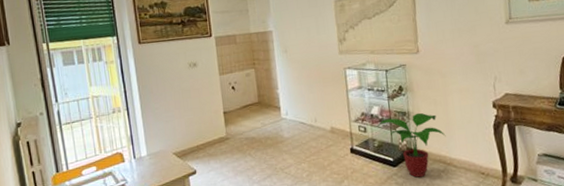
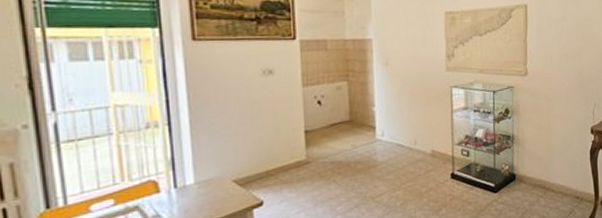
potted plant: present [377,112,446,178] -> none [481,136,547,203]

